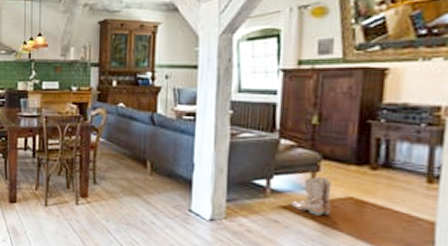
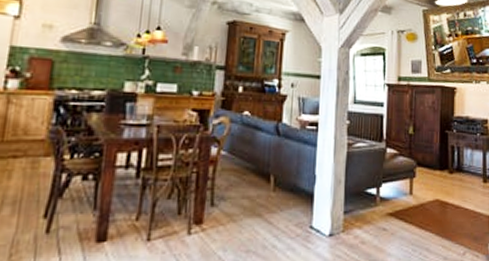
boots: present [289,176,332,216] -> none [394,182,424,219]

